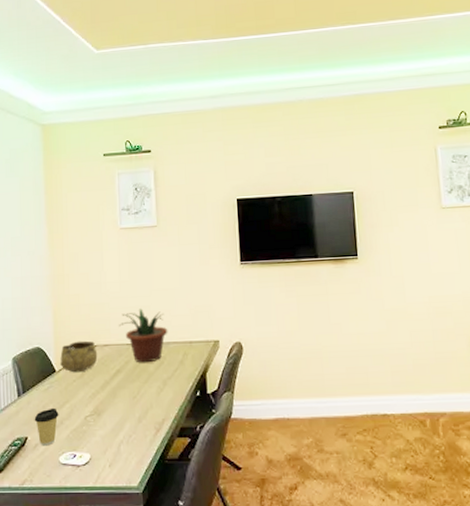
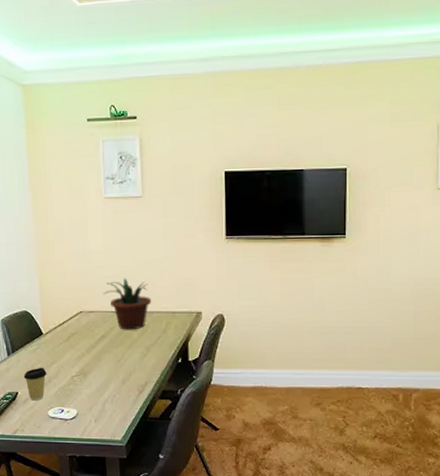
decorative bowl: present [60,340,98,373] -> none [47,306,83,336]

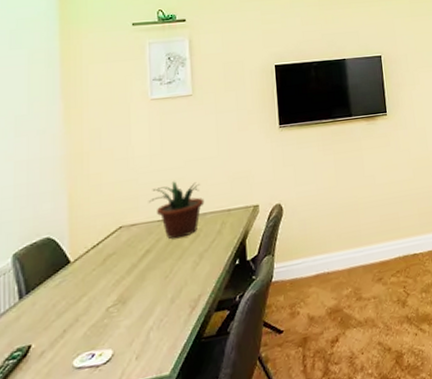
coffee cup: present [23,367,47,401] -> none [40,304,74,352]

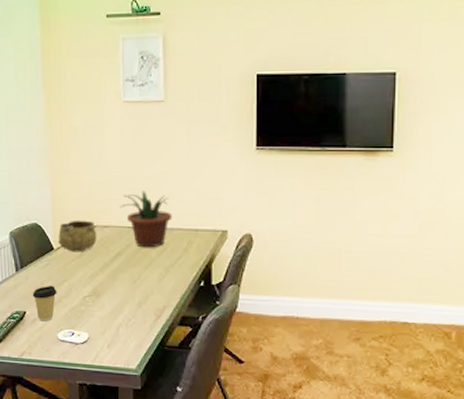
coffee cup: none [40,304,74,352] -> present [32,285,57,322]
decorative bowl: none [76,222,123,261] -> present [58,220,97,252]

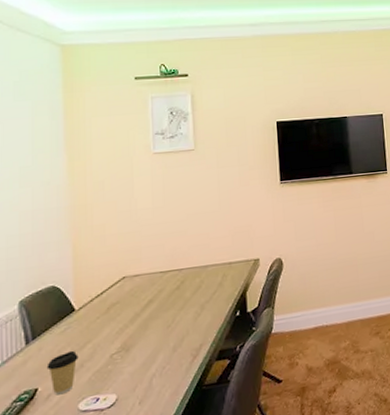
decorative bowl: present [58,220,97,252] -> none [81,273,127,310]
potted plant: present [119,191,173,248] -> none [151,234,206,290]

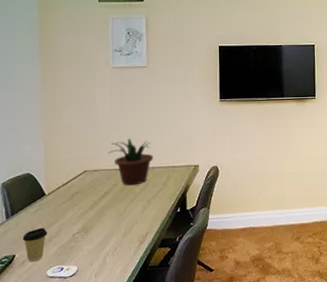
potted plant: none [151,234,206,290] -> present [108,138,154,186]

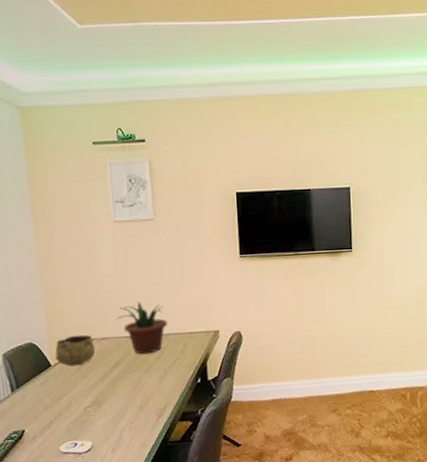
coffee cup: present [22,227,48,262] -> none [30,400,57,437]
decorative bowl: none [50,166,87,196] -> present [55,334,96,367]

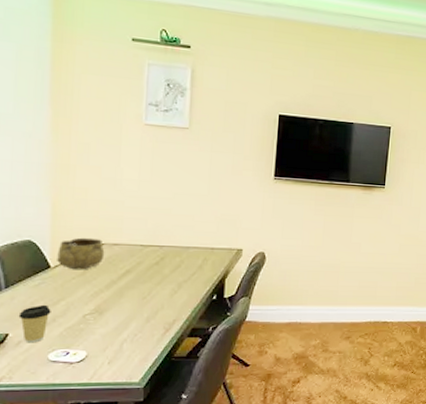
coffee cup: none [30,400,57,437] -> present [18,304,51,343]
potted plant: present [116,302,168,355] -> none [132,211,189,265]

